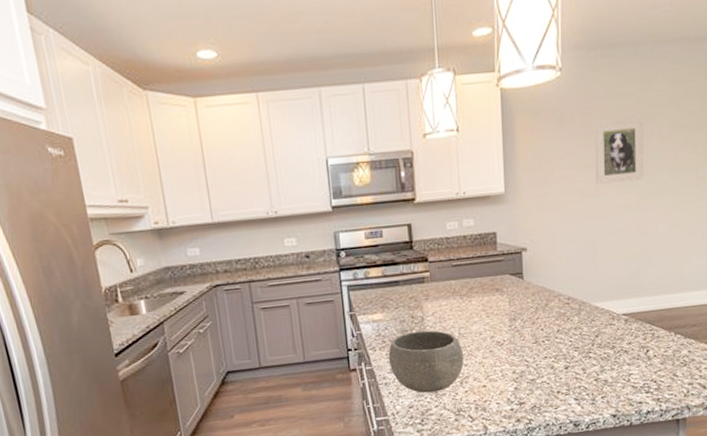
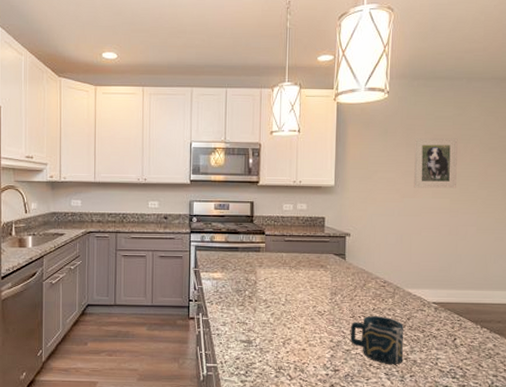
bowl: present [388,330,464,393] -> none [222,292,288,348]
cup: none [534,337,594,389] -> present [351,315,404,365]

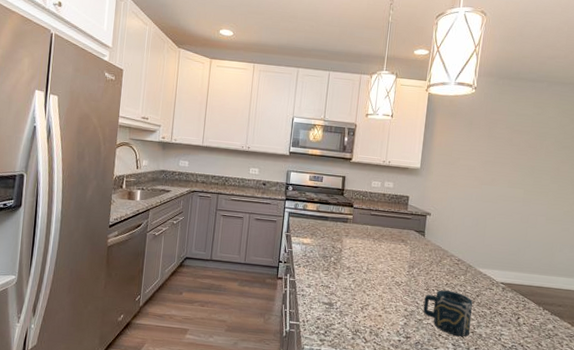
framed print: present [414,137,458,189] -> none [492,132,535,181]

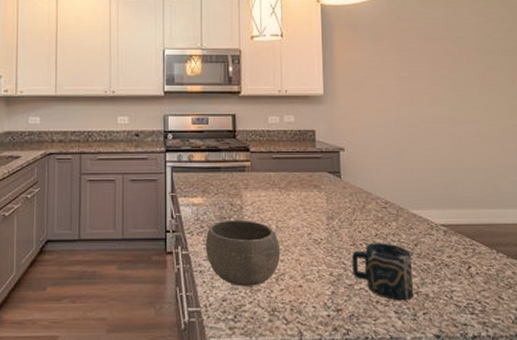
bowl: none [308,258,368,312] -> present [205,220,280,287]

